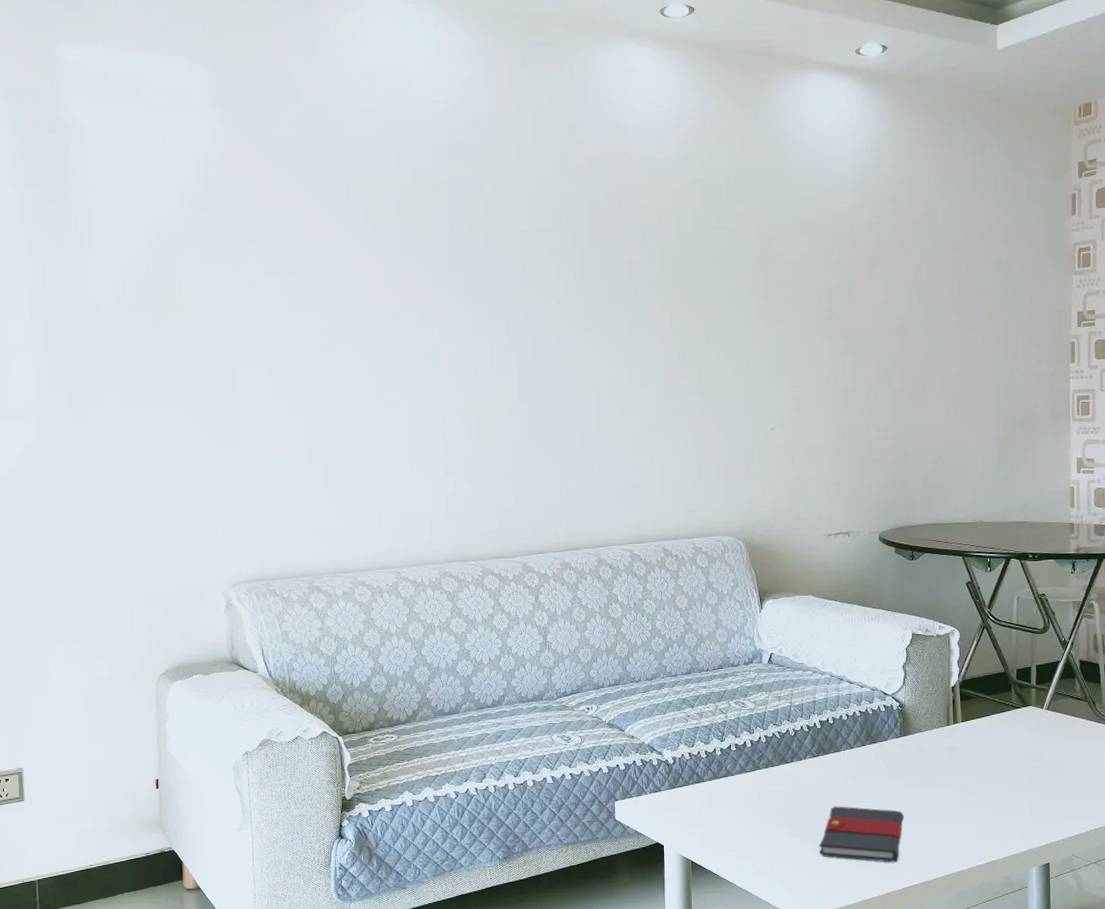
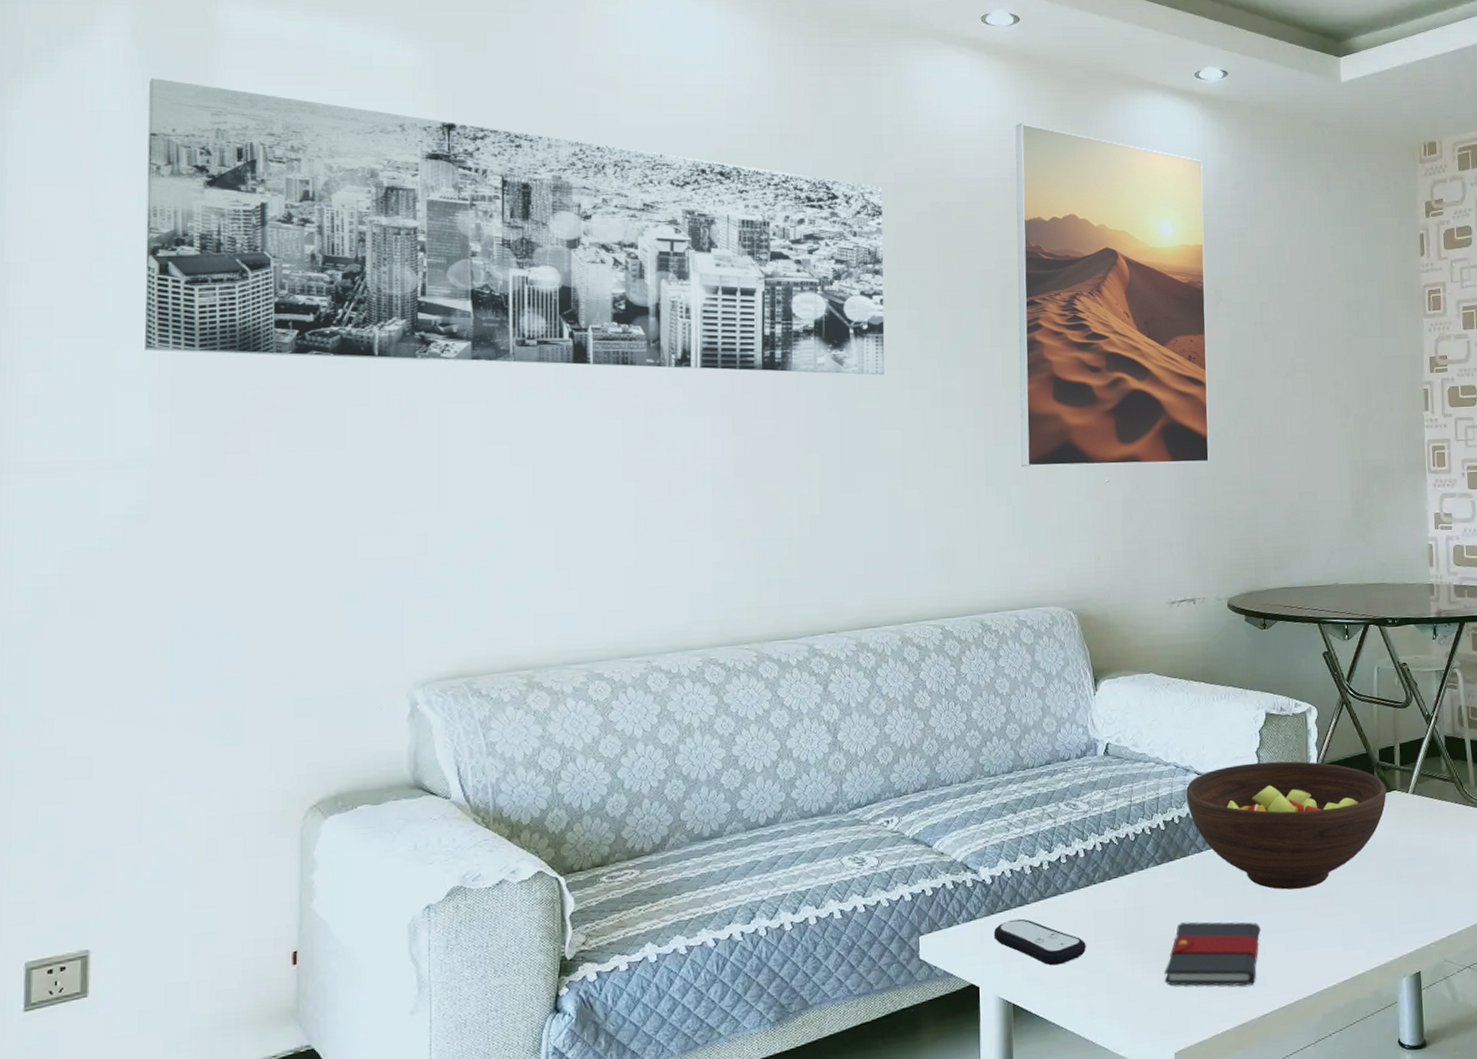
wall art: none [15,108,580,338] -> present [145,78,885,376]
remote control: none [675,793,752,833] -> present [993,918,1086,966]
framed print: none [690,106,865,416] -> present [1015,123,1210,467]
fruit bowl: none [840,675,1022,785] -> present [1186,761,1386,890]

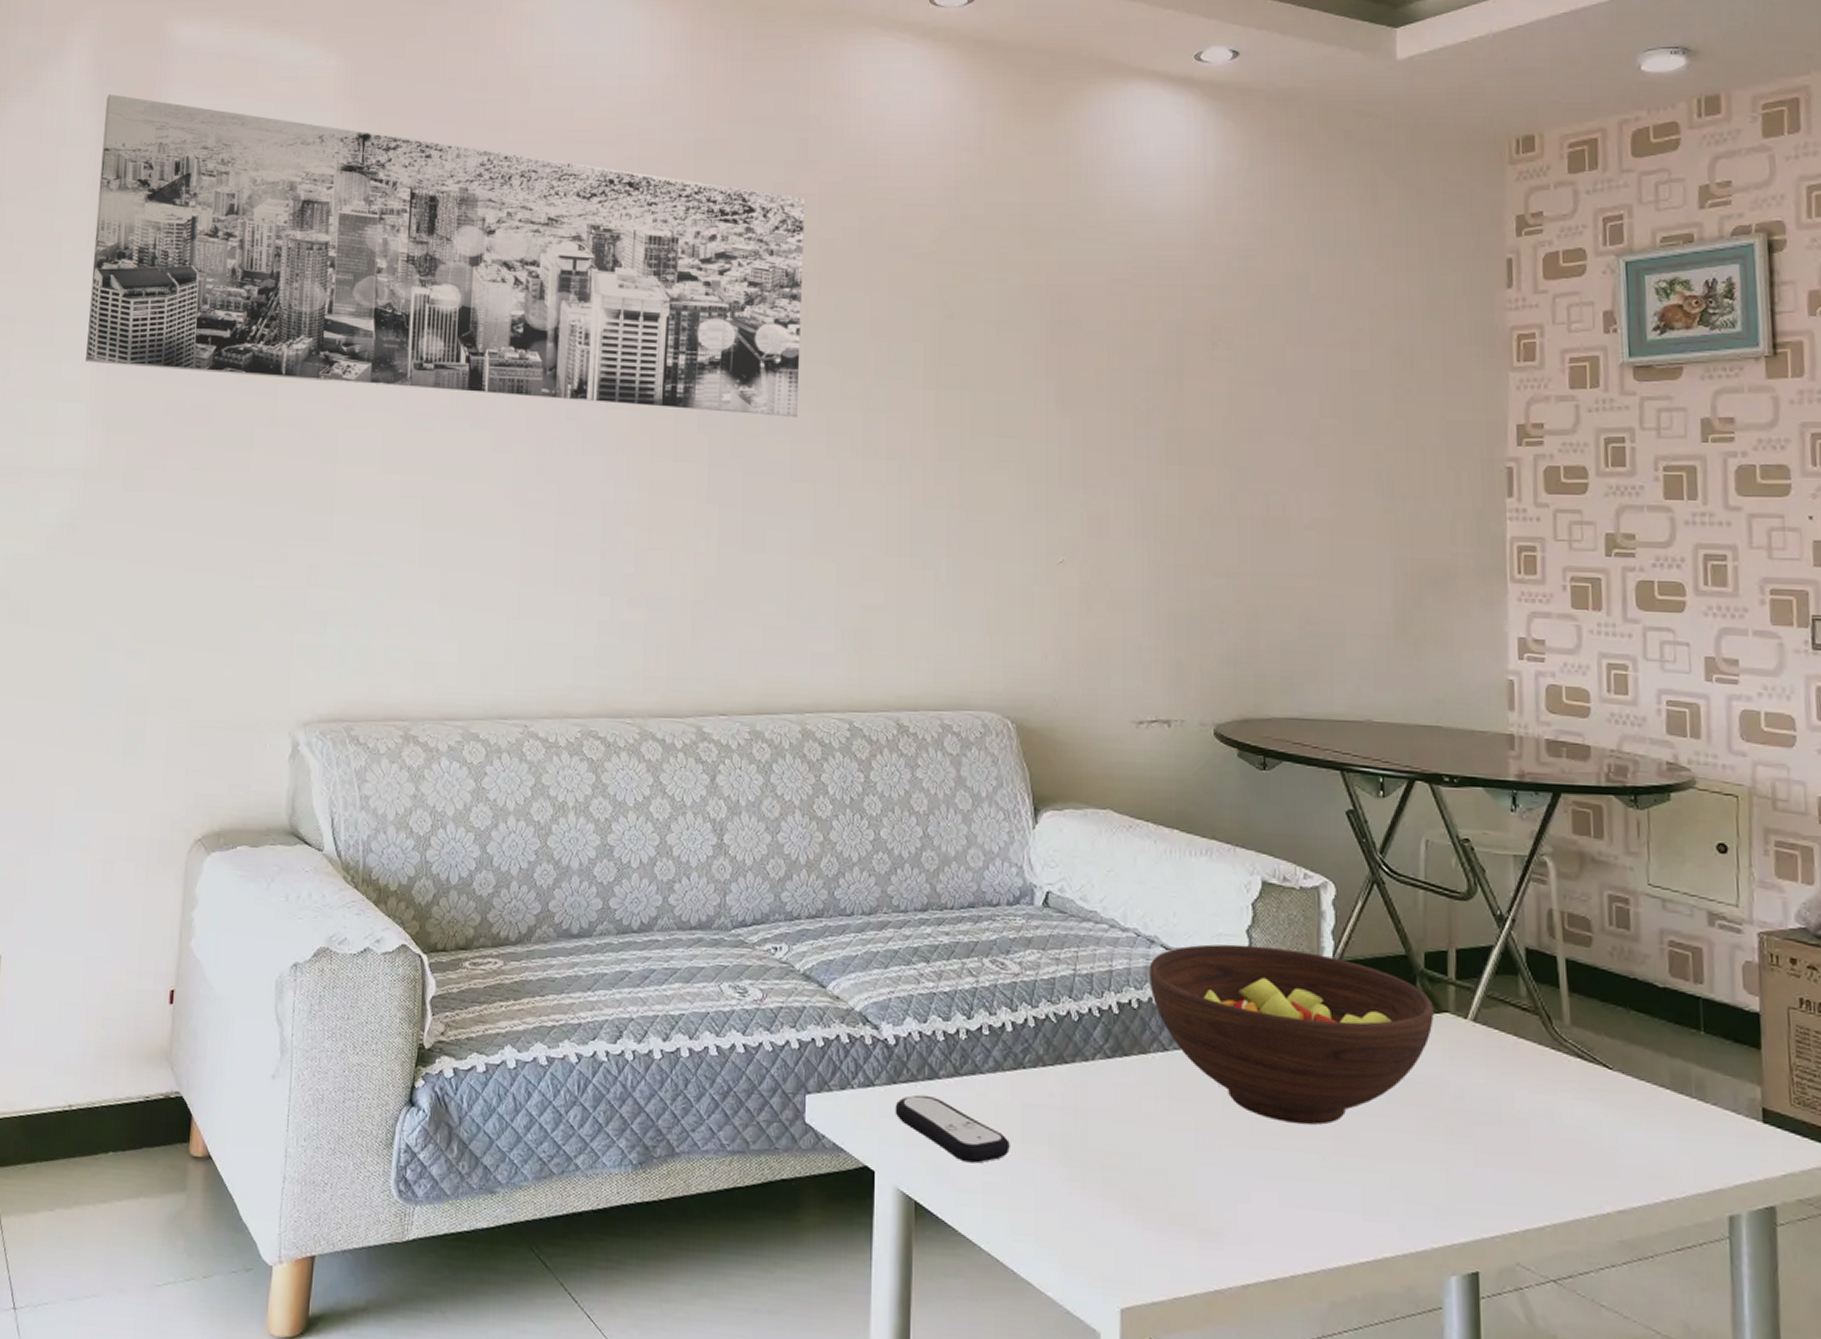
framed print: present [1015,123,1210,467] -> none [954,121,1201,546]
book: present [1164,922,1261,986] -> none [1110,1139,1245,1242]

